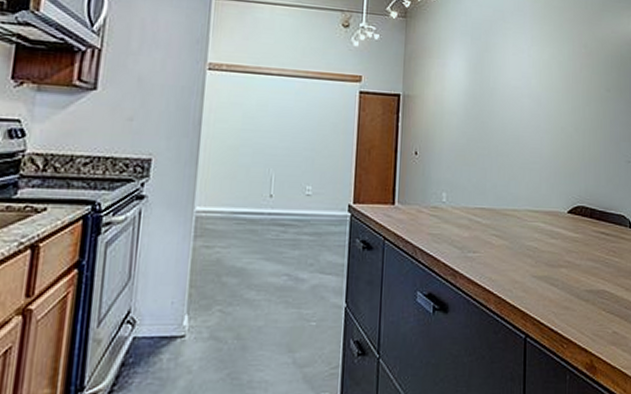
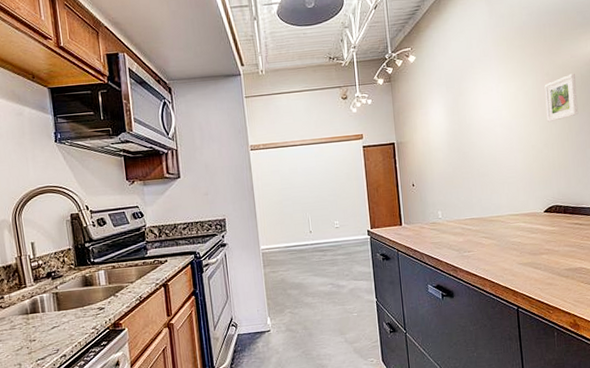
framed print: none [580,51,615,104] -> present [544,73,579,123]

